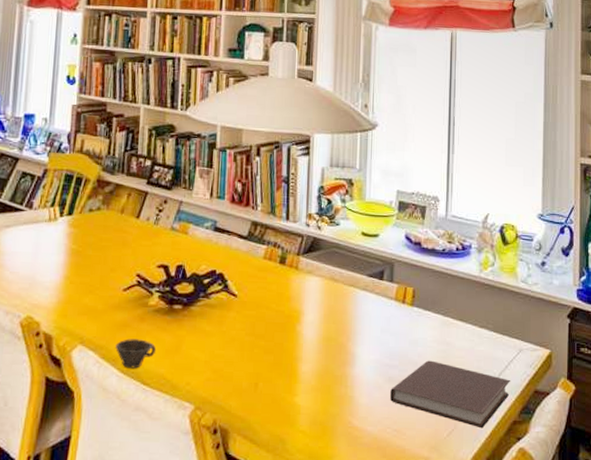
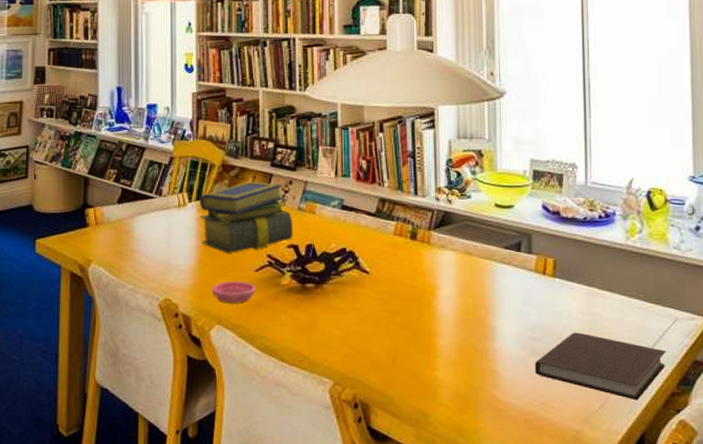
stack of books: none [70,198,165,271] -> present [199,181,294,253]
saucer: none [76,300,123,324] -> present [211,282,256,304]
cup: present [115,339,157,369] -> none [252,318,292,346]

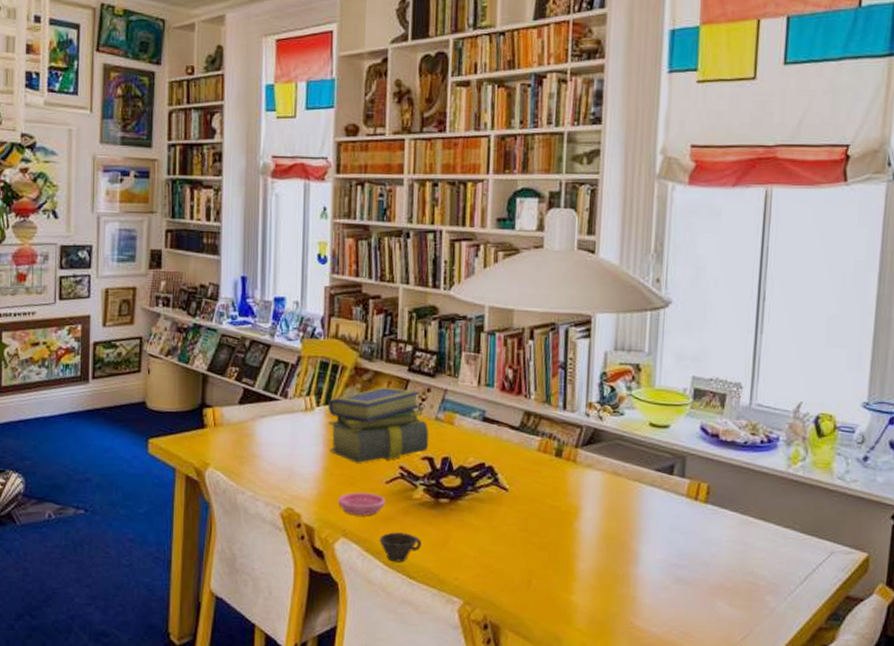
cup: none [252,318,292,346] -> present [379,532,422,562]
notebook: present [535,332,666,401] -> none [678,561,818,634]

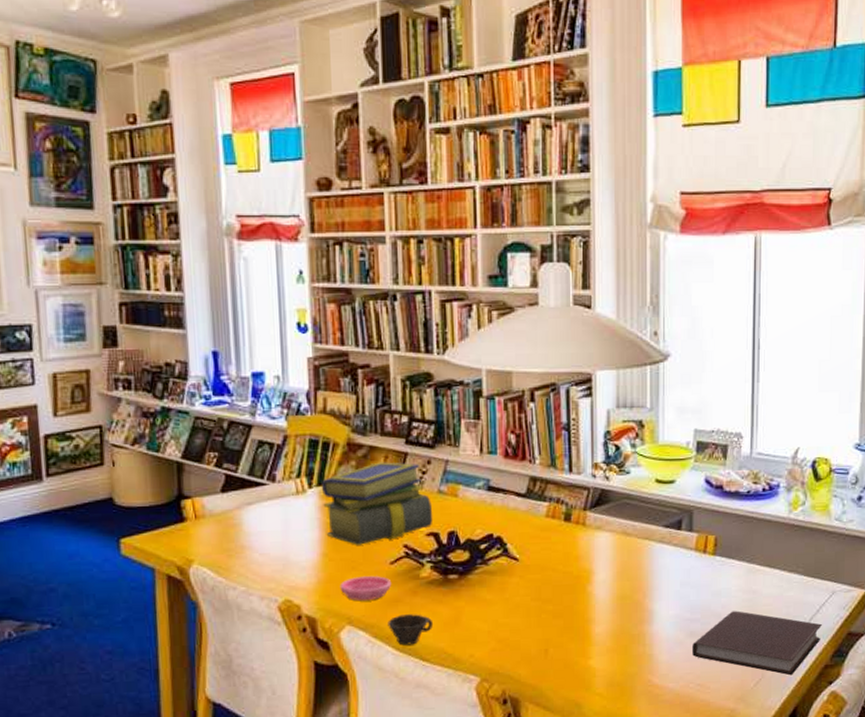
notebook: none [678,561,818,634] -> present [692,610,822,676]

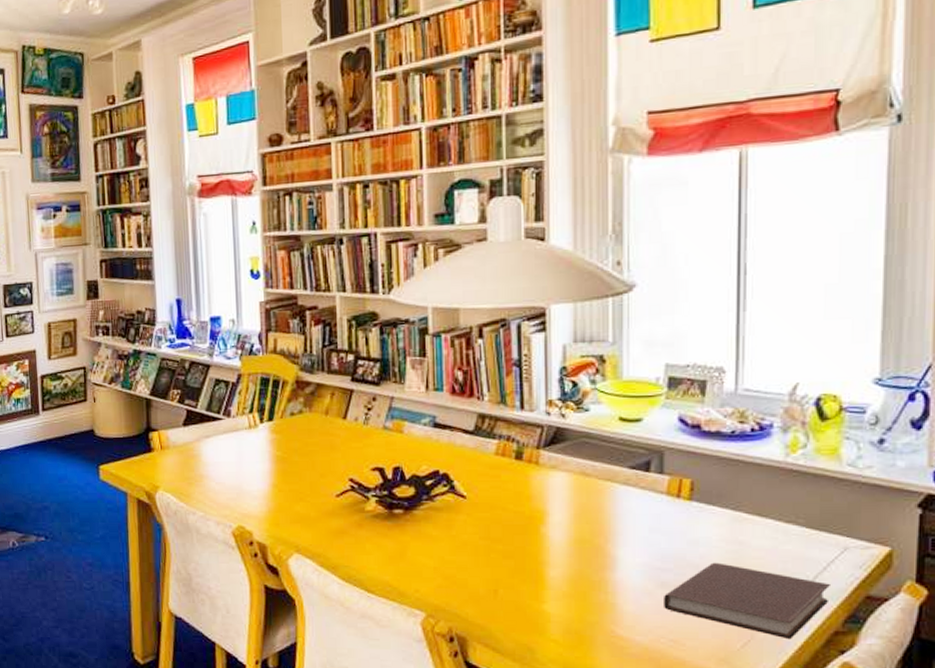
stack of books: present [321,462,433,545] -> none [271,398,379,478]
saucer: present [339,576,392,601] -> none [288,508,338,531]
cup: present [388,614,434,646] -> none [334,546,379,576]

